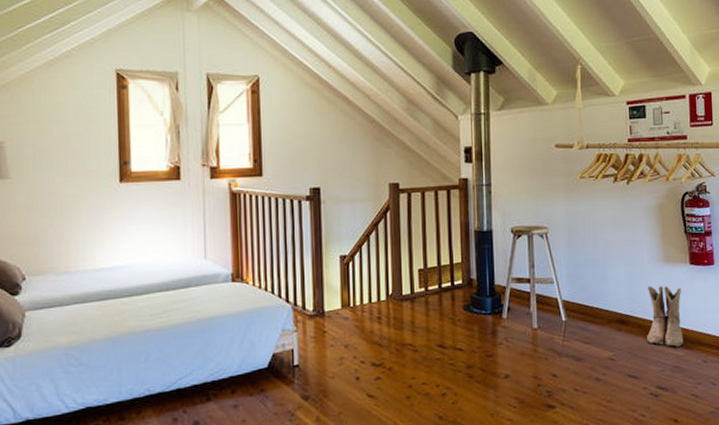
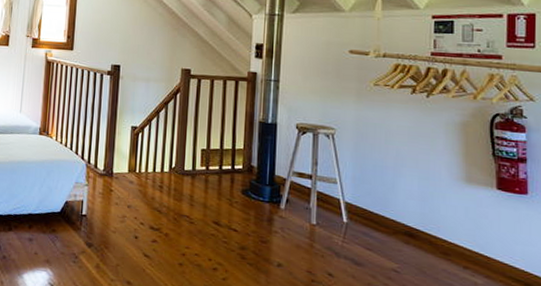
boots: present [647,285,684,347] -> none [439,204,484,274]

